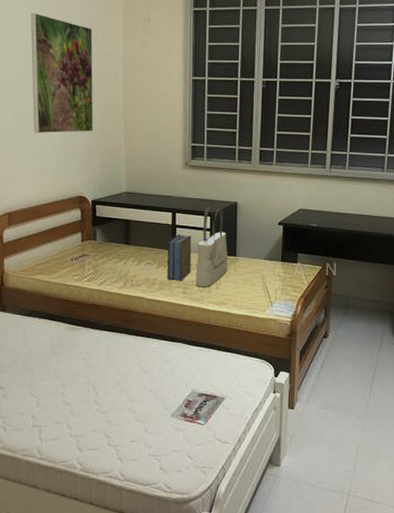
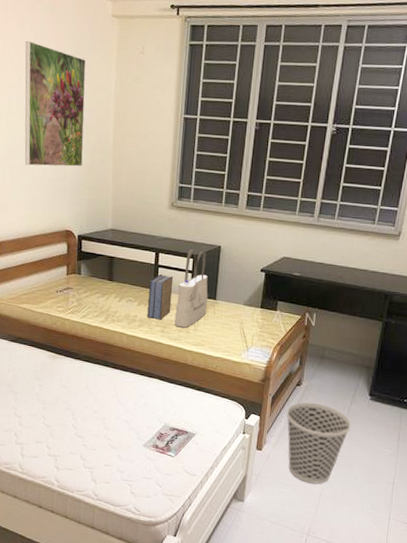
wastebasket: none [315,353,381,439] -> present [286,401,351,484]

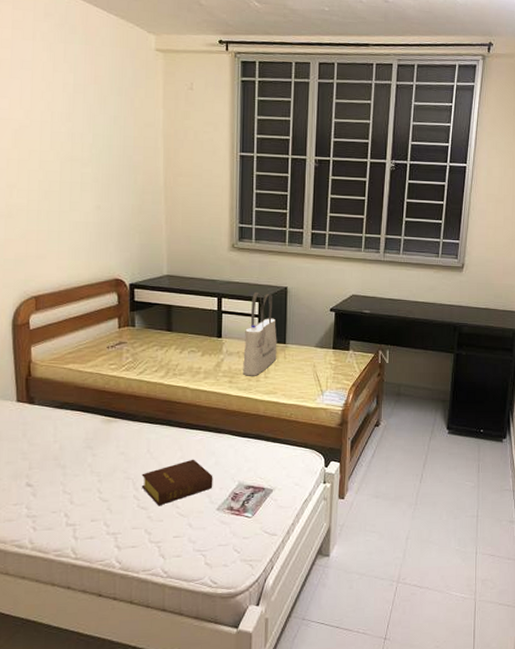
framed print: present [24,40,86,167] -> none [57,74,131,210]
bible: none [80,398,142,437] -> present [142,459,213,506]
book: present [147,274,174,320] -> none [212,321,239,370]
wastebasket: present [286,401,351,484] -> none [366,442,432,527]

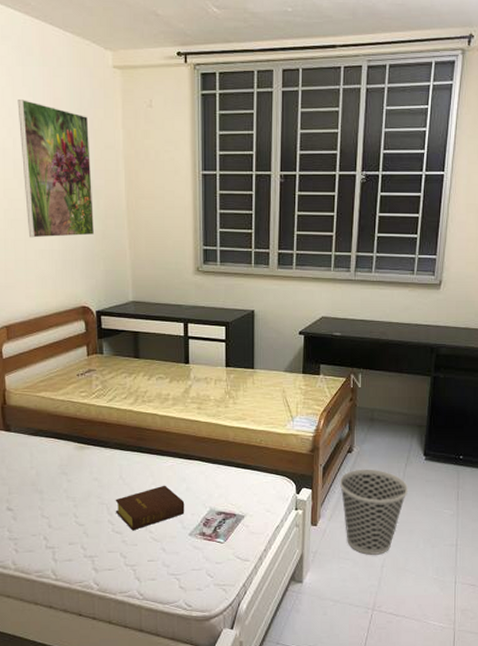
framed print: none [57,74,131,210] -> present [17,98,95,238]
tote bag: present [243,291,277,376] -> none [211,316,245,402]
wastebasket: none [366,442,432,527] -> present [339,469,408,555]

